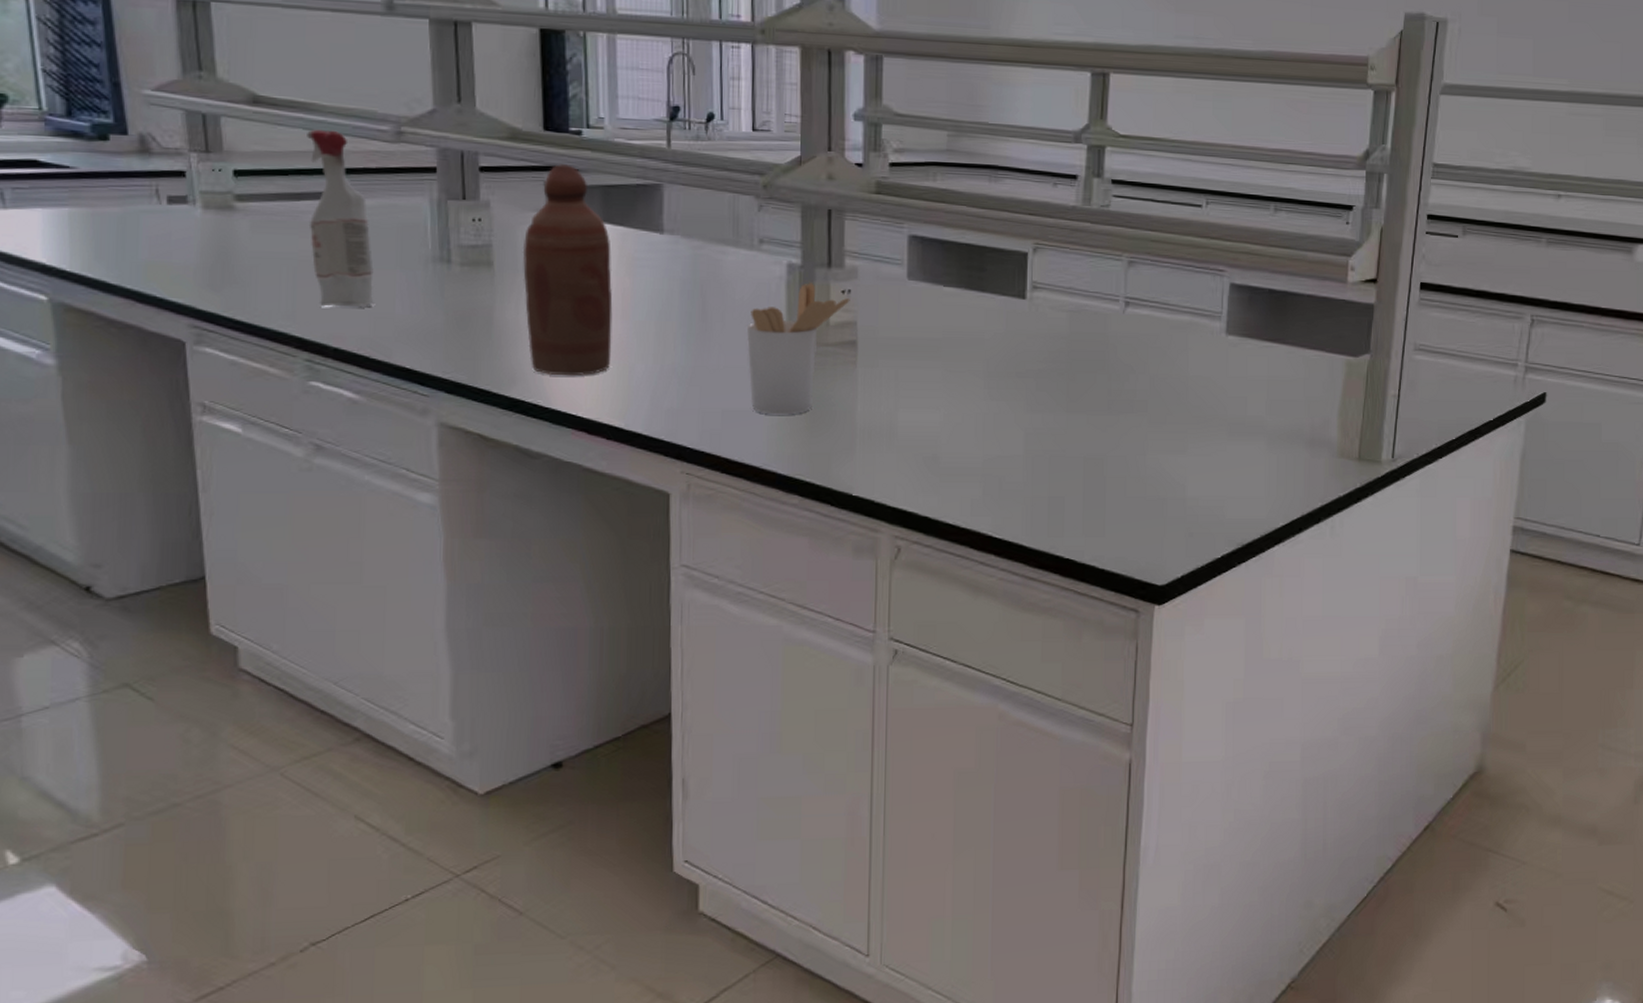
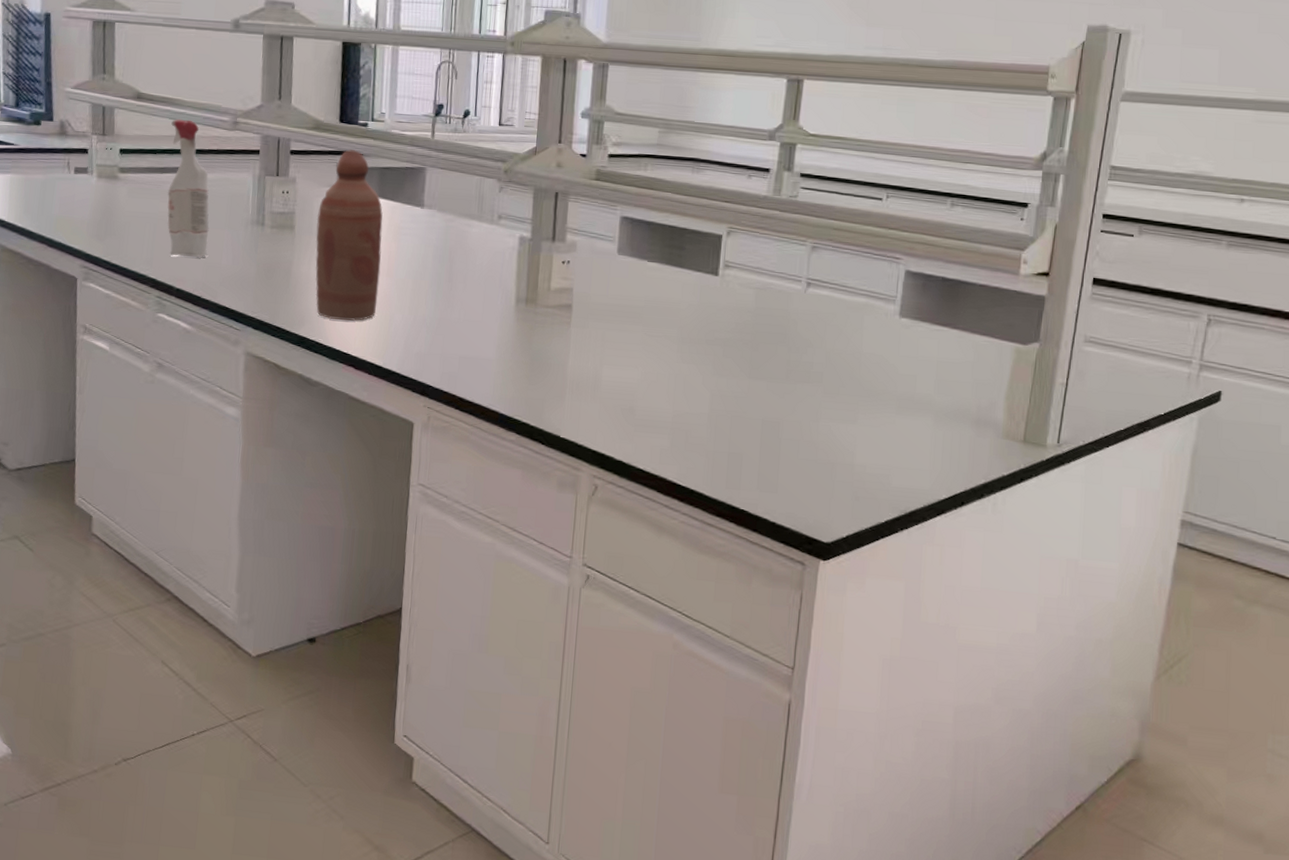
utensil holder: present [746,283,850,415] -> none [482,253,569,364]

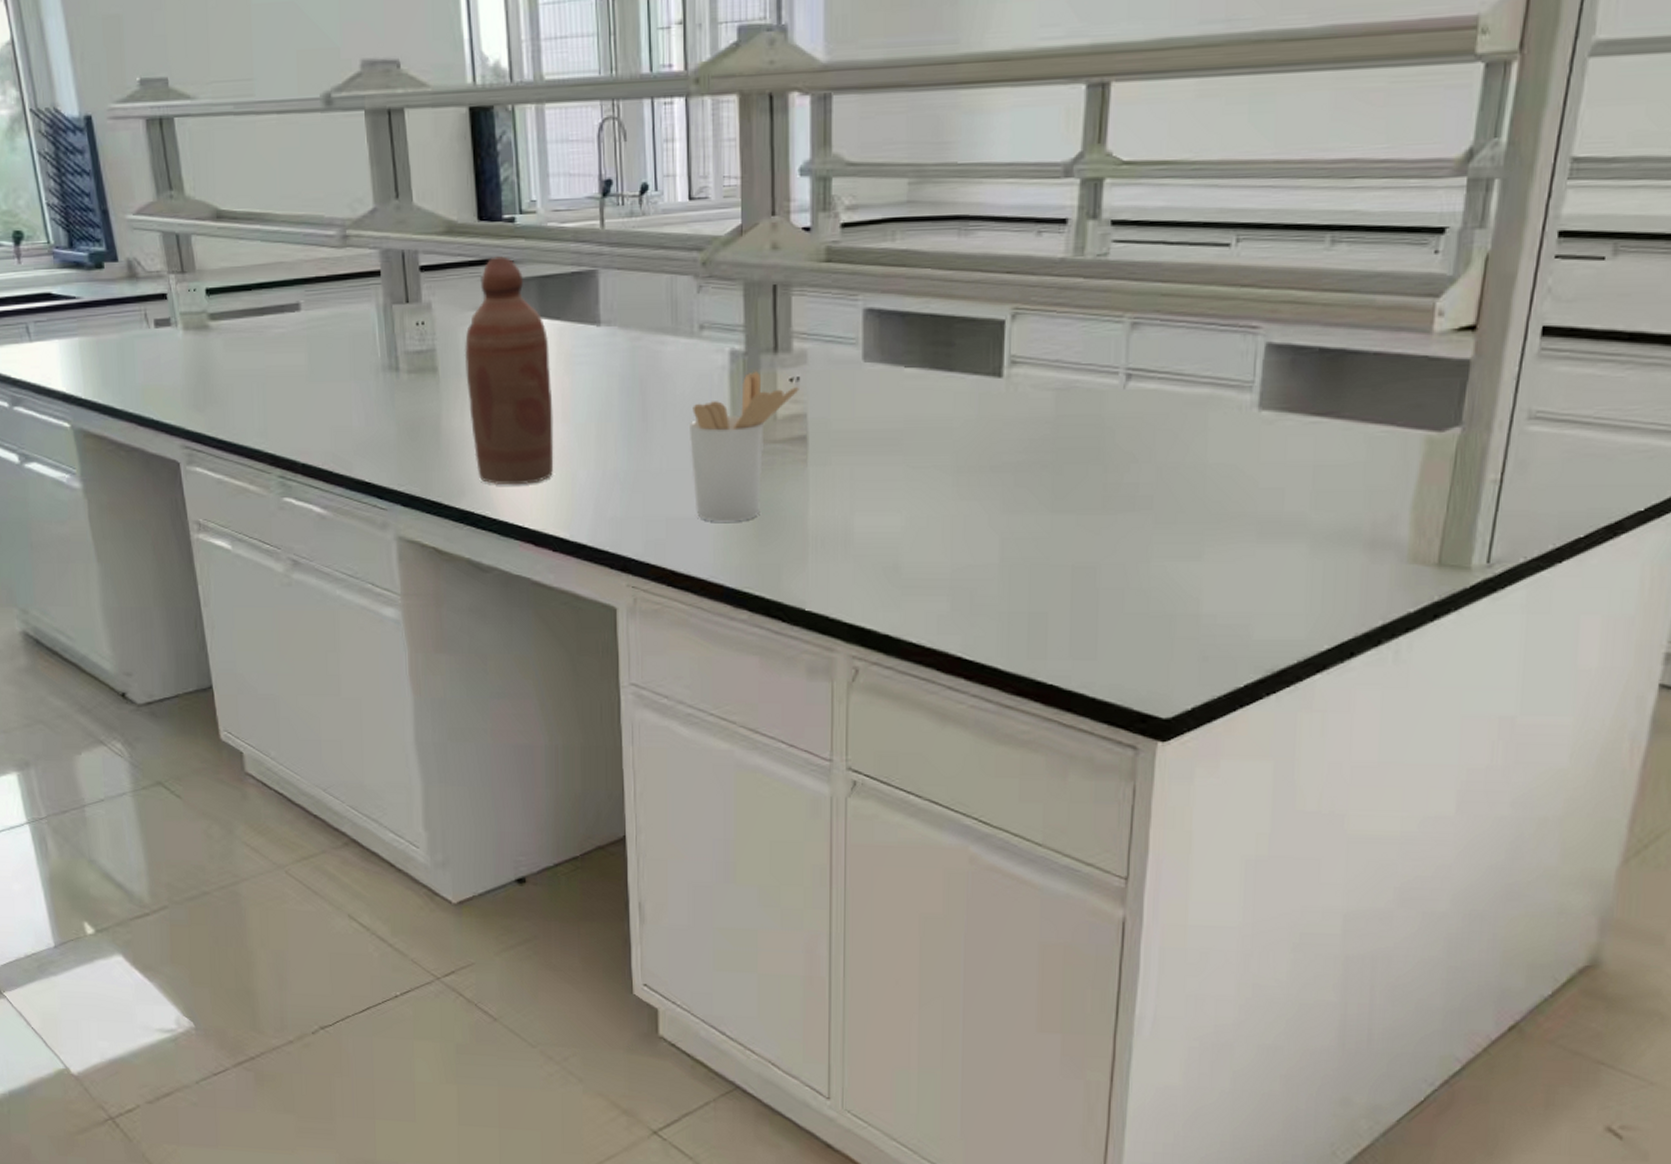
spray bottle: present [167,119,209,257] -> none [264,239,334,422]
utensil holder: none [482,253,569,364] -> present [688,371,799,522]

